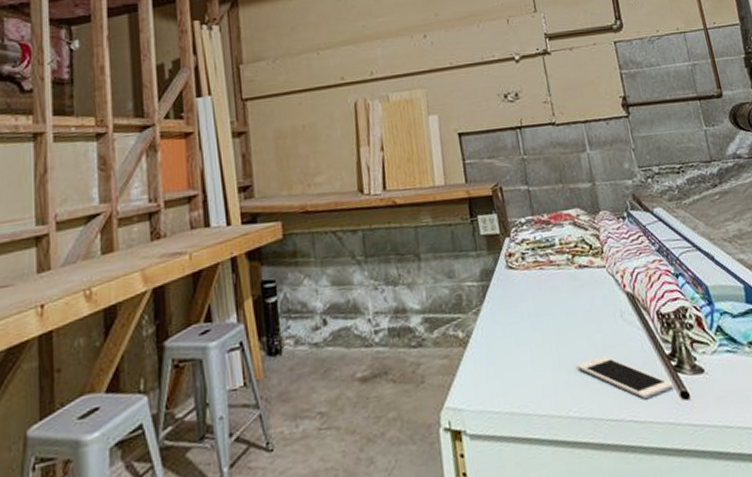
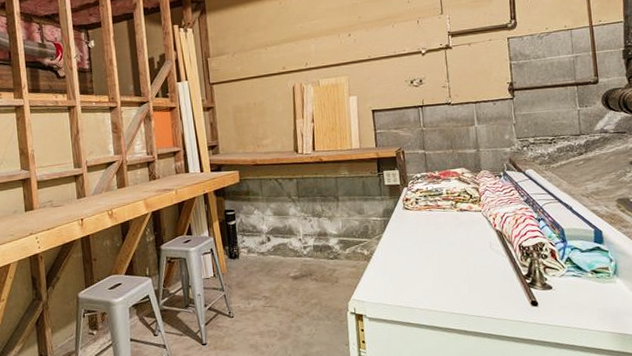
cell phone: present [576,356,674,399] -> none [452,273,526,303]

